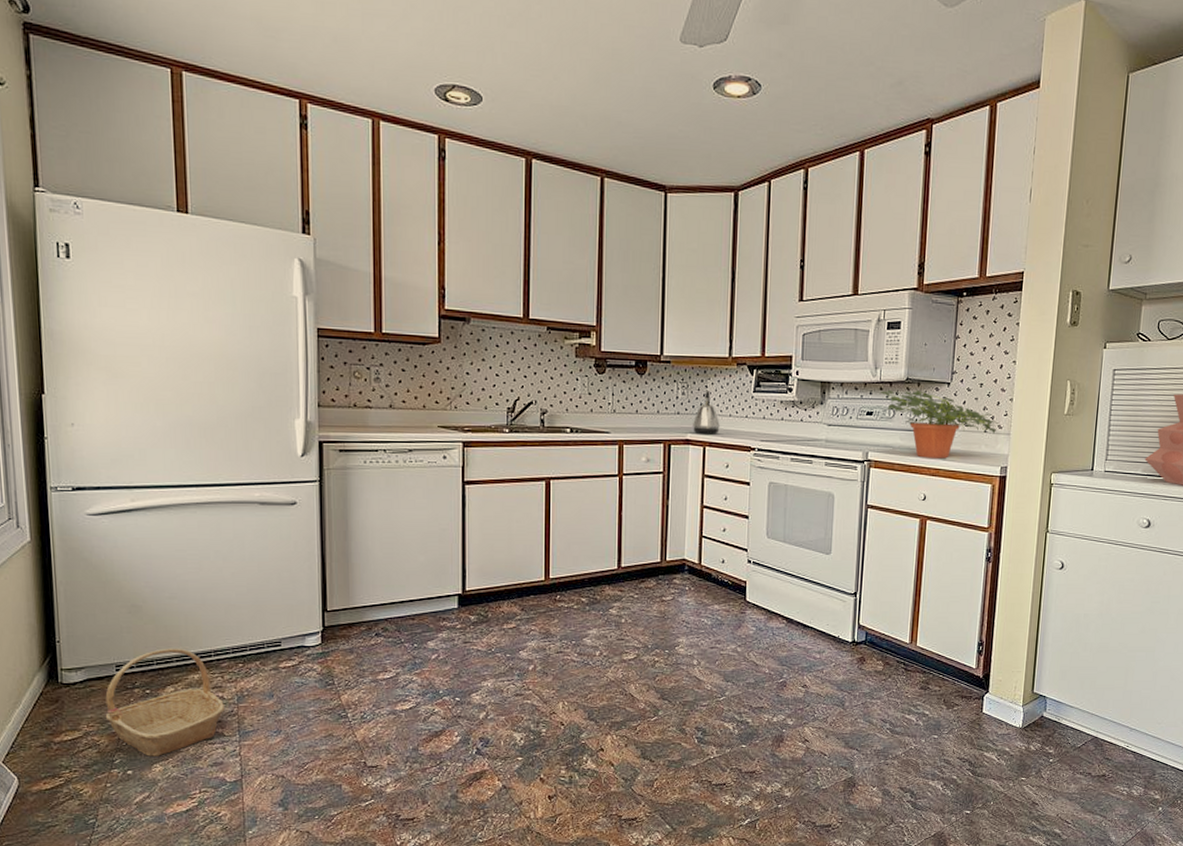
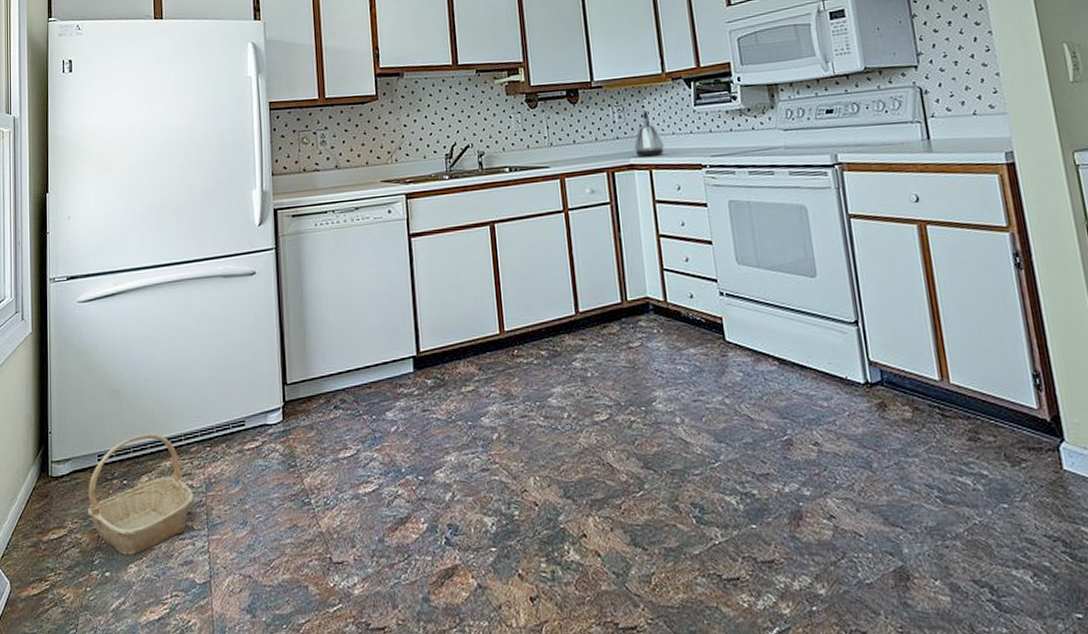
potted plant: present [879,389,999,460] -> none [836,78,990,154]

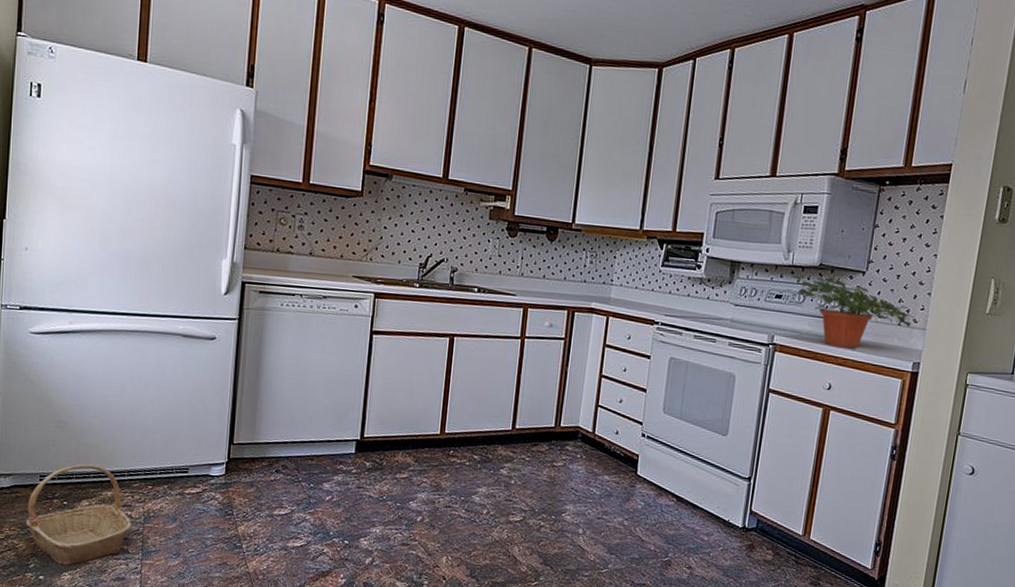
kettle: present [633,109,665,157] -> none [597,260,626,305]
potted plant: none [836,78,990,154] -> present [790,274,915,349]

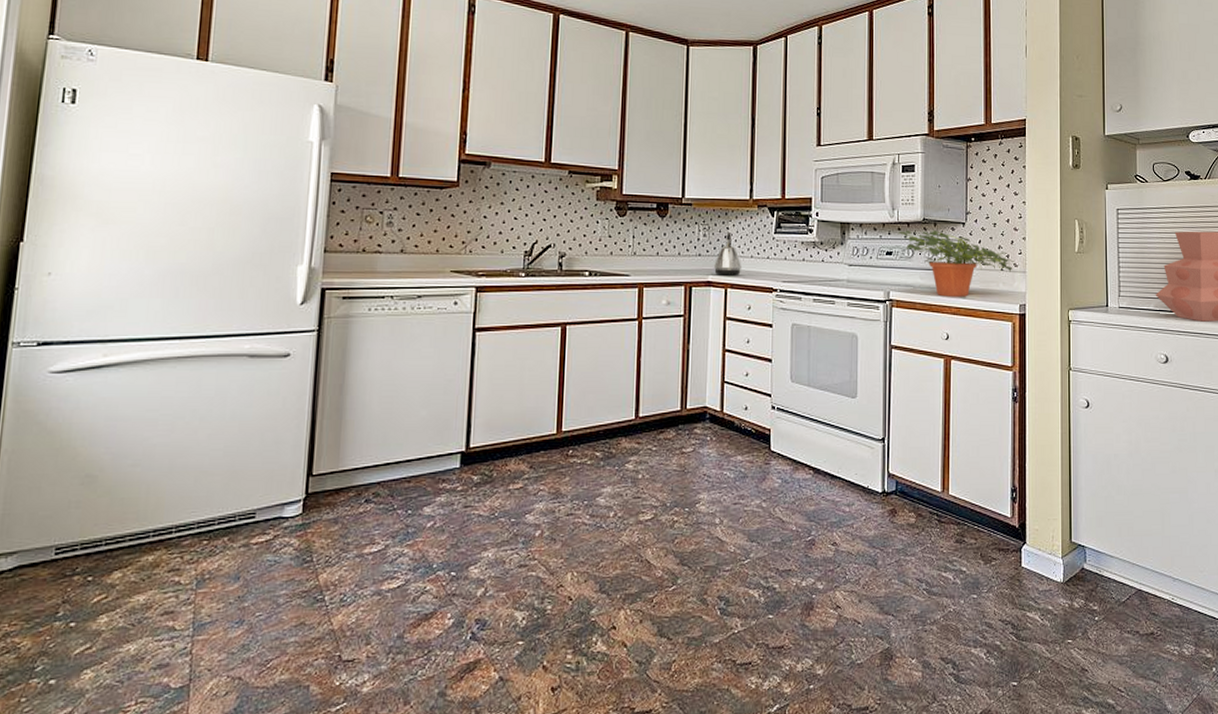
basket: present [25,464,132,566] -> none [33,524,180,660]
kettle: none [597,260,626,305] -> present [713,231,743,276]

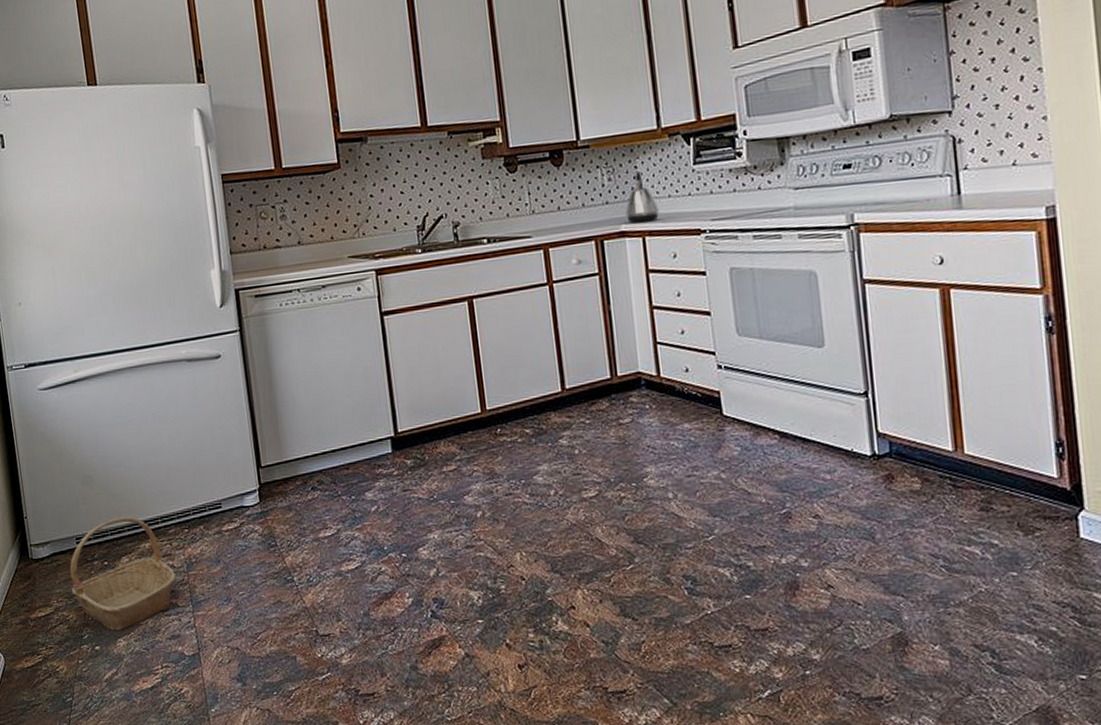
basket: none [33,524,180,660] -> present [69,516,176,631]
potted plant: present [897,229,1014,298] -> none [855,126,1033,211]

